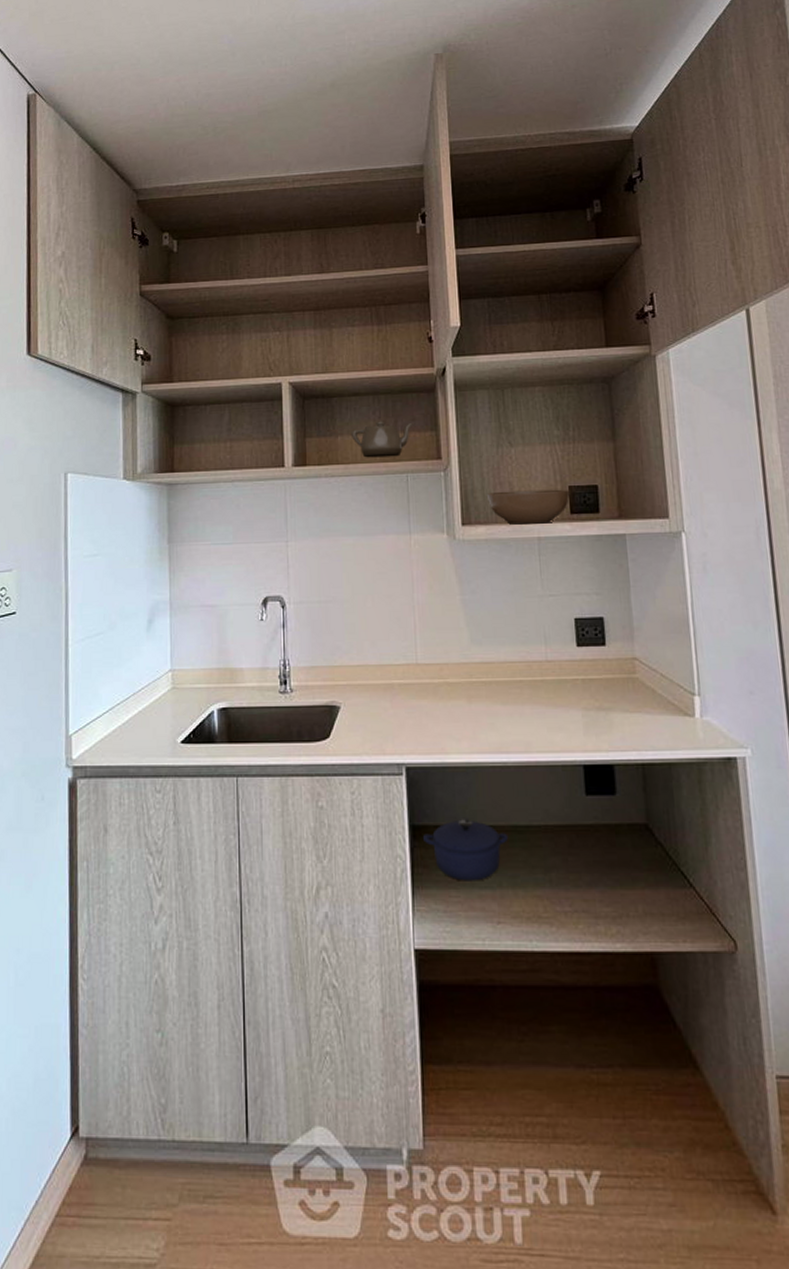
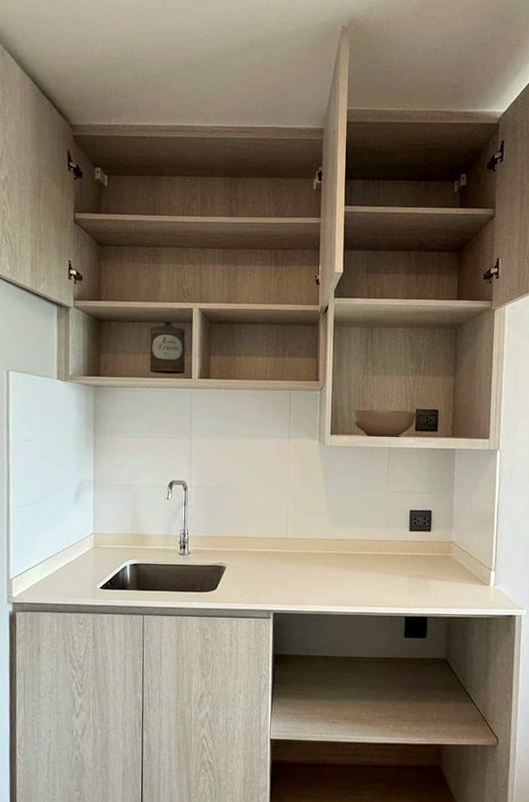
canister: none [232,399,276,464] -> present [149,320,186,375]
teapot: present [350,421,415,458] -> none [247,346,300,377]
cooking pot: present [422,819,509,881] -> none [282,651,346,694]

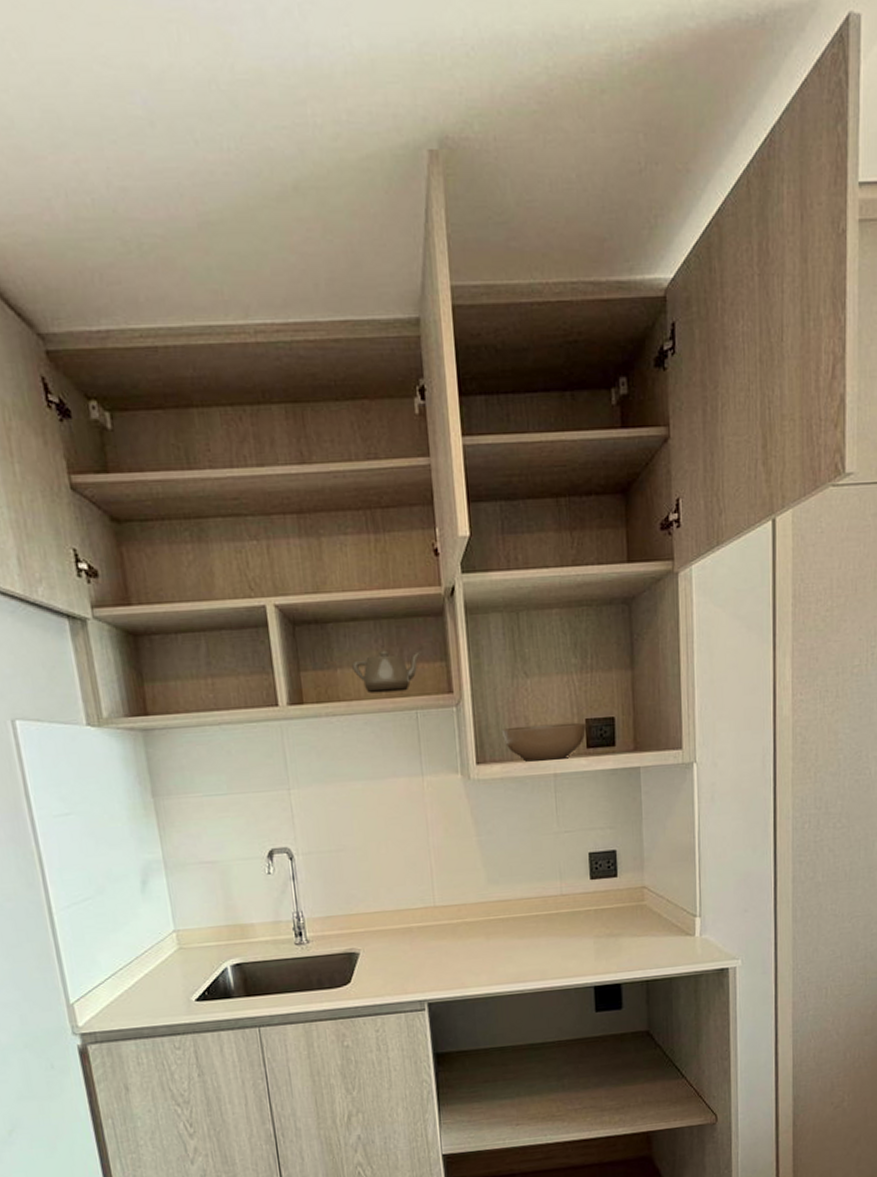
canister: present [149,320,186,375] -> none [209,626,268,704]
teapot: none [247,346,300,377] -> present [351,650,423,694]

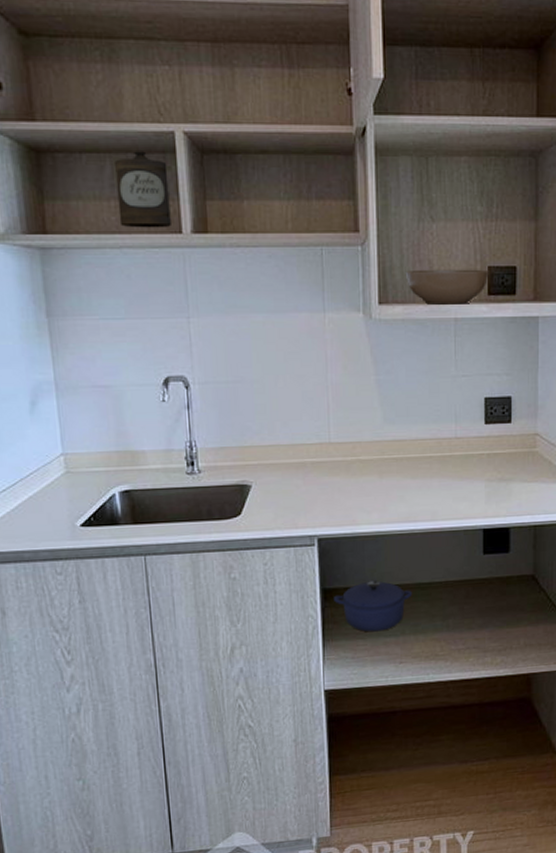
canister: none [209,626,268,704] -> present [115,149,171,228]
teapot: present [351,650,423,694] -> none [258,185,331,227]
cooking pot: none [446,1042,526,1095] -> present [333,580,413,632]

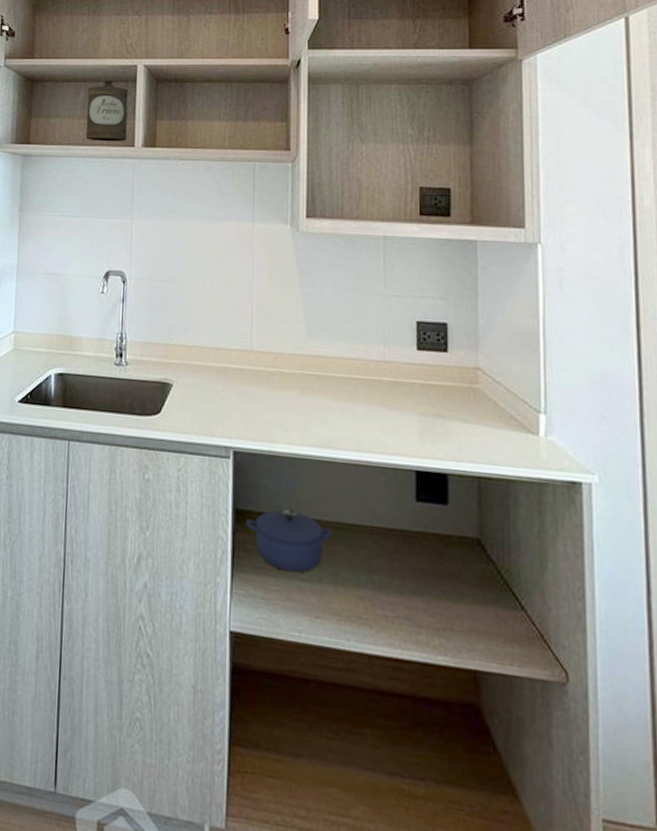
bowl: present [405,269,489,305] -> none [333,187,421,223]

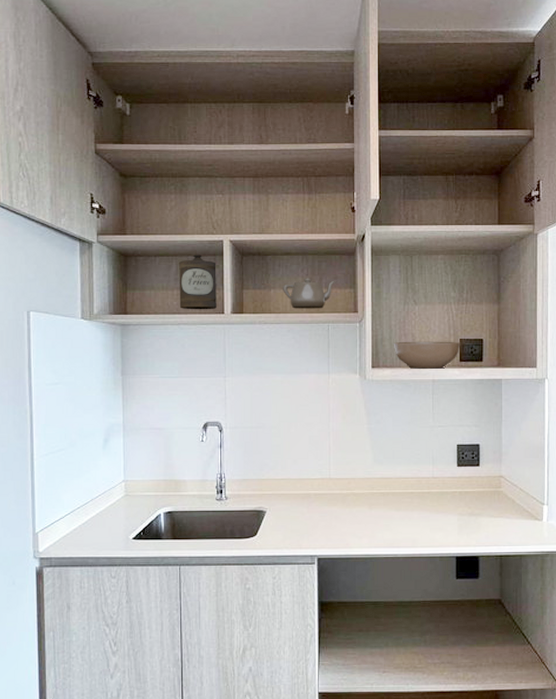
teapot: none [201,108,266,145] -> present [282,278,337,309]
cooking pot: present [245,509,333,573] -> none [328,597,395,643]
bowl: none [333,187,421,223] -> present [393,341,461,369]

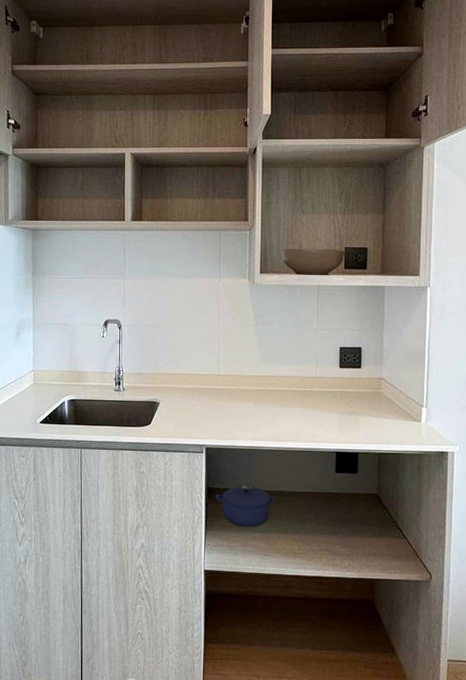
canister: present [179,253,217,310] -> none [84,165,119,217]
teapot: present [282,278,337,309] -> none [178,188,230,217]
cooking pot: none [328,597,395,643] -> present [214,485,277,527]

